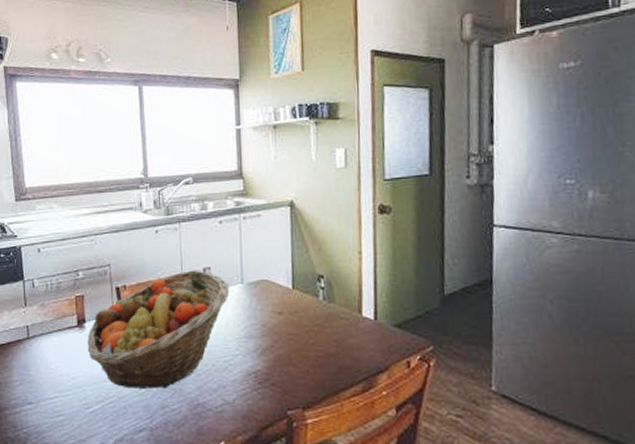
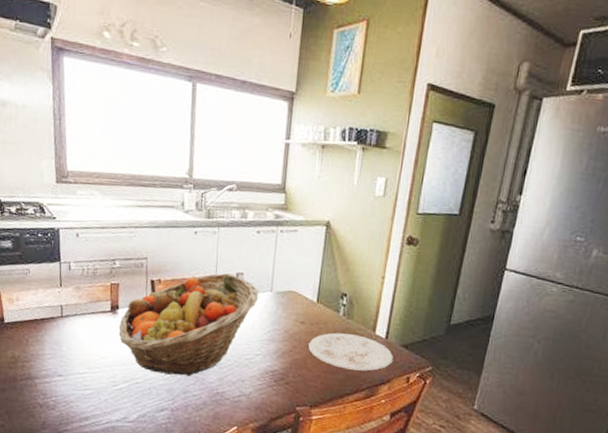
plate: none [291,319,387,360] -> present [308,332,393,371]

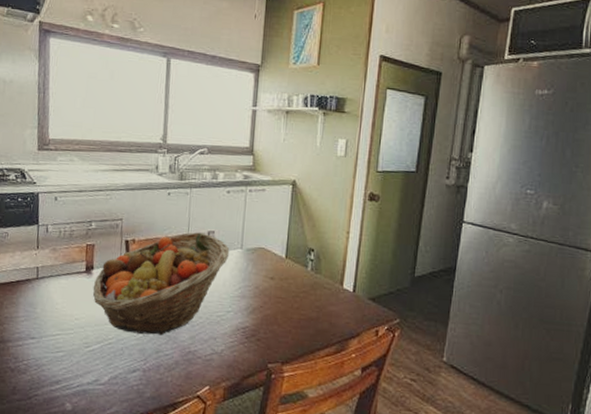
plate: present [308,332,393,371] -> none [278,287,361,325]

